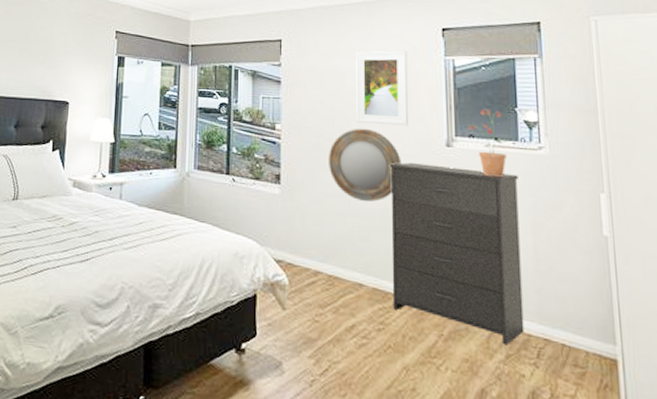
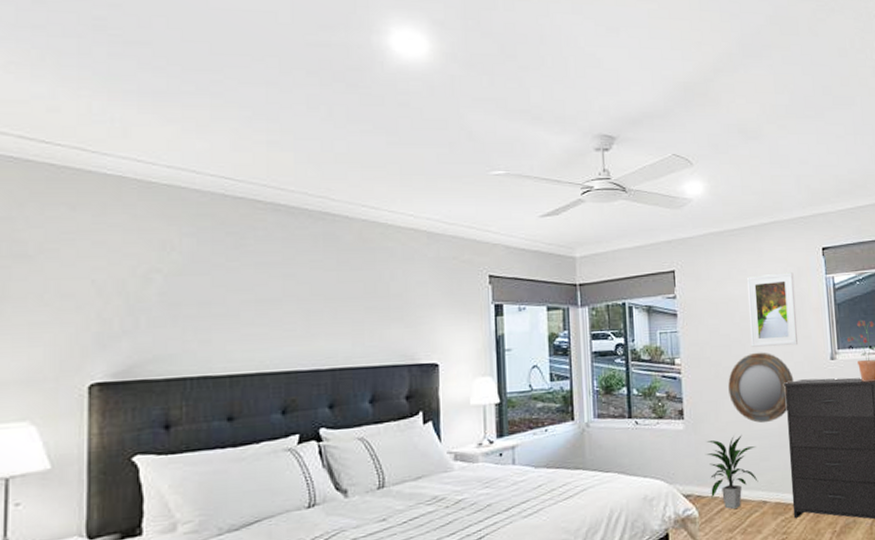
indoor plant: none [301,209,355,286] -> present [706,435,758,510]

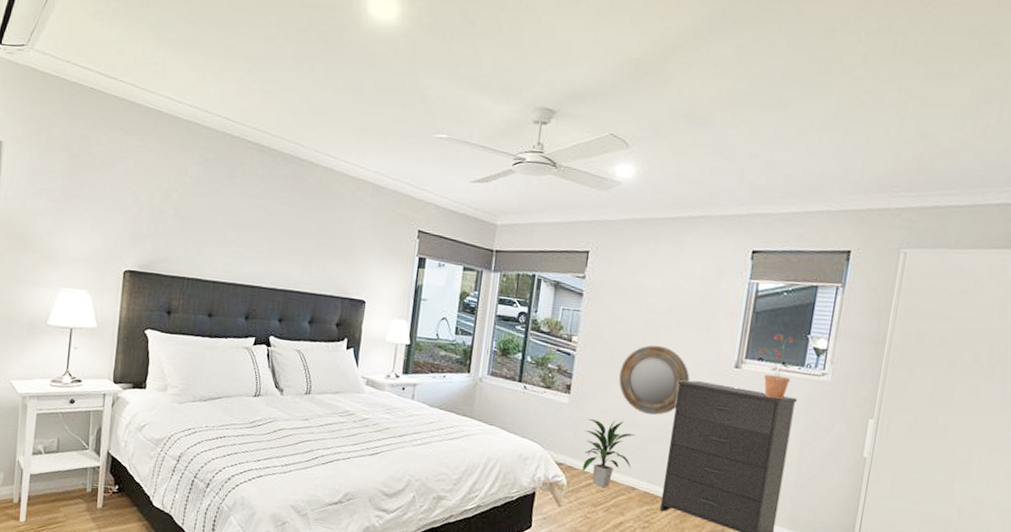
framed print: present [747,272,798,347] -> none [651,268,714,347]

